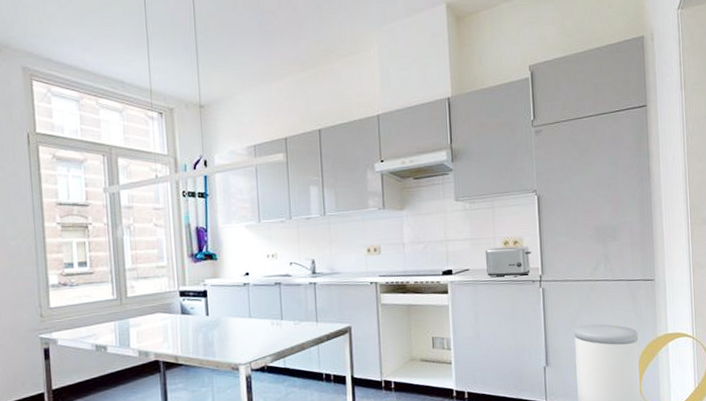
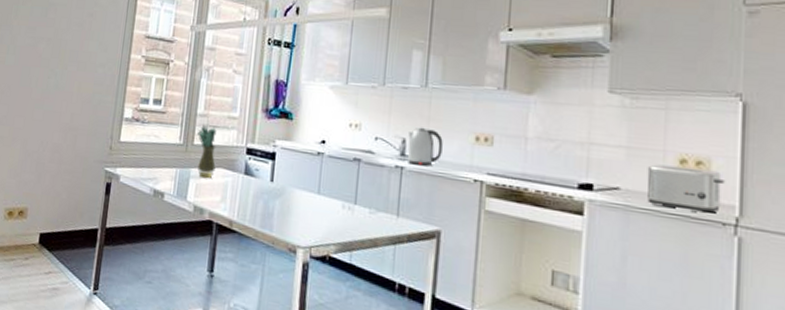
vase: none [130,277,153,326] -> present [197,124,217,179]
kettle: none [316,248,344,279] -> present [407,127,443,167]

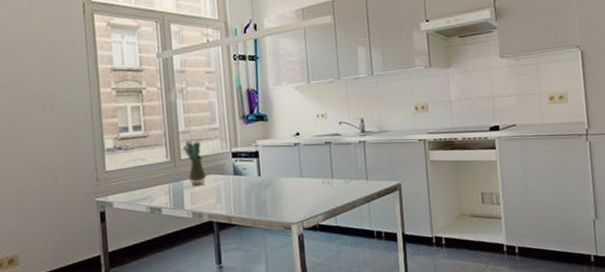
kettle: present [407,127,443,167] -> none [365,107,393,138]
toaster: present [646,164,726,214] -> none [531,100,578,132]

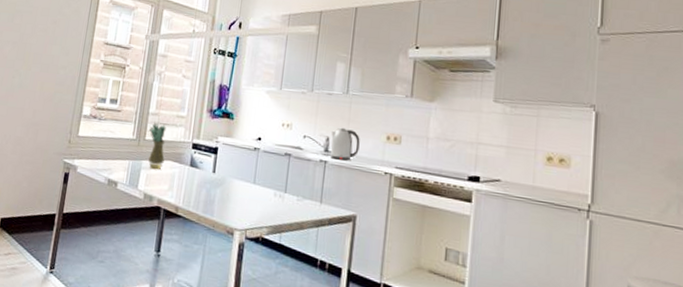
kettle: none [365,107,393,138] -> present [330,127,360,161]

